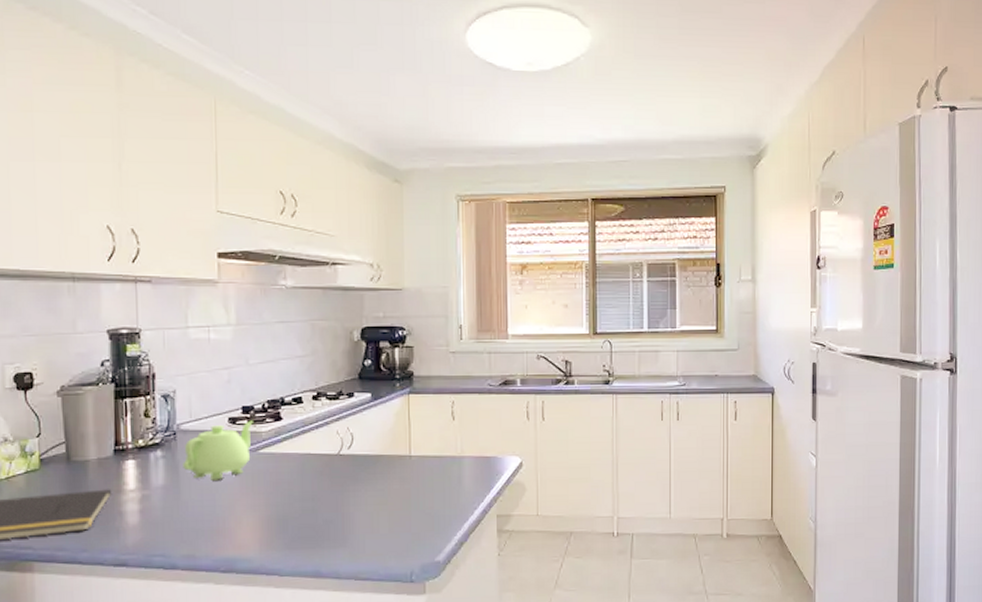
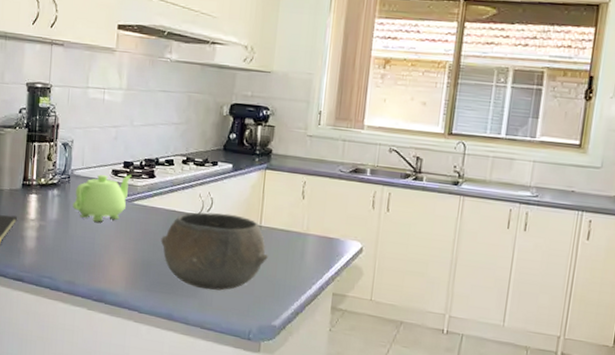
bowl: none [297,448,422,536] -> present [161,212,268,291]

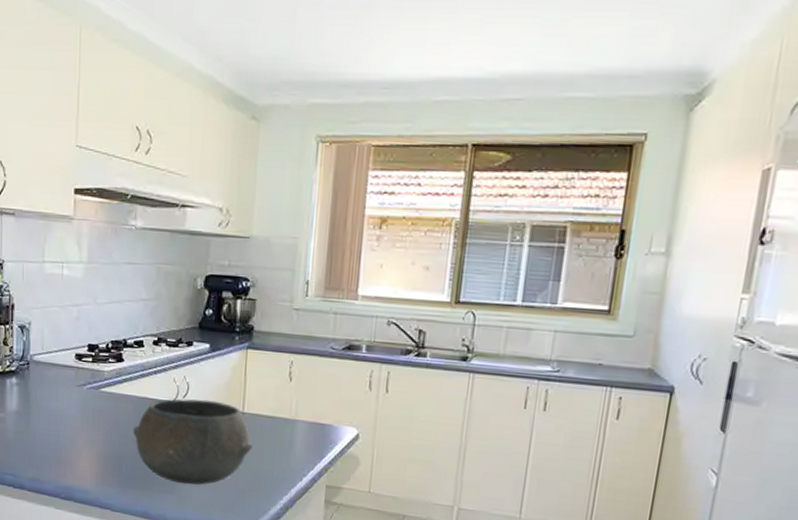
teapot: present [72,174,132,222] -> none [33,358,97,413]

